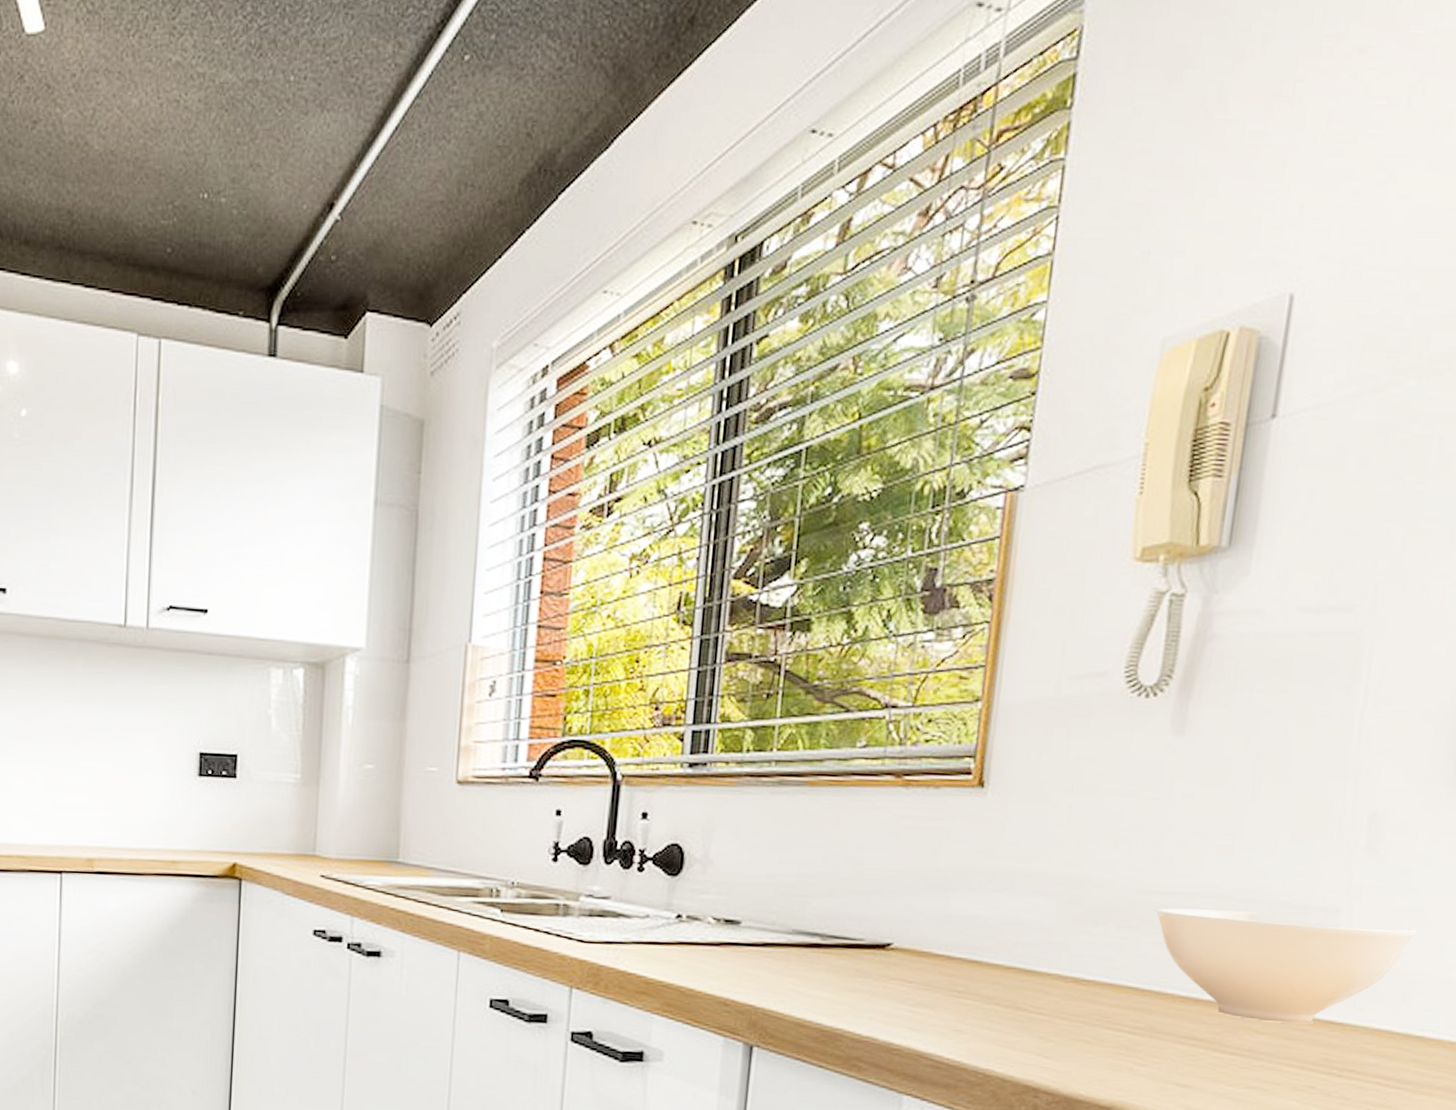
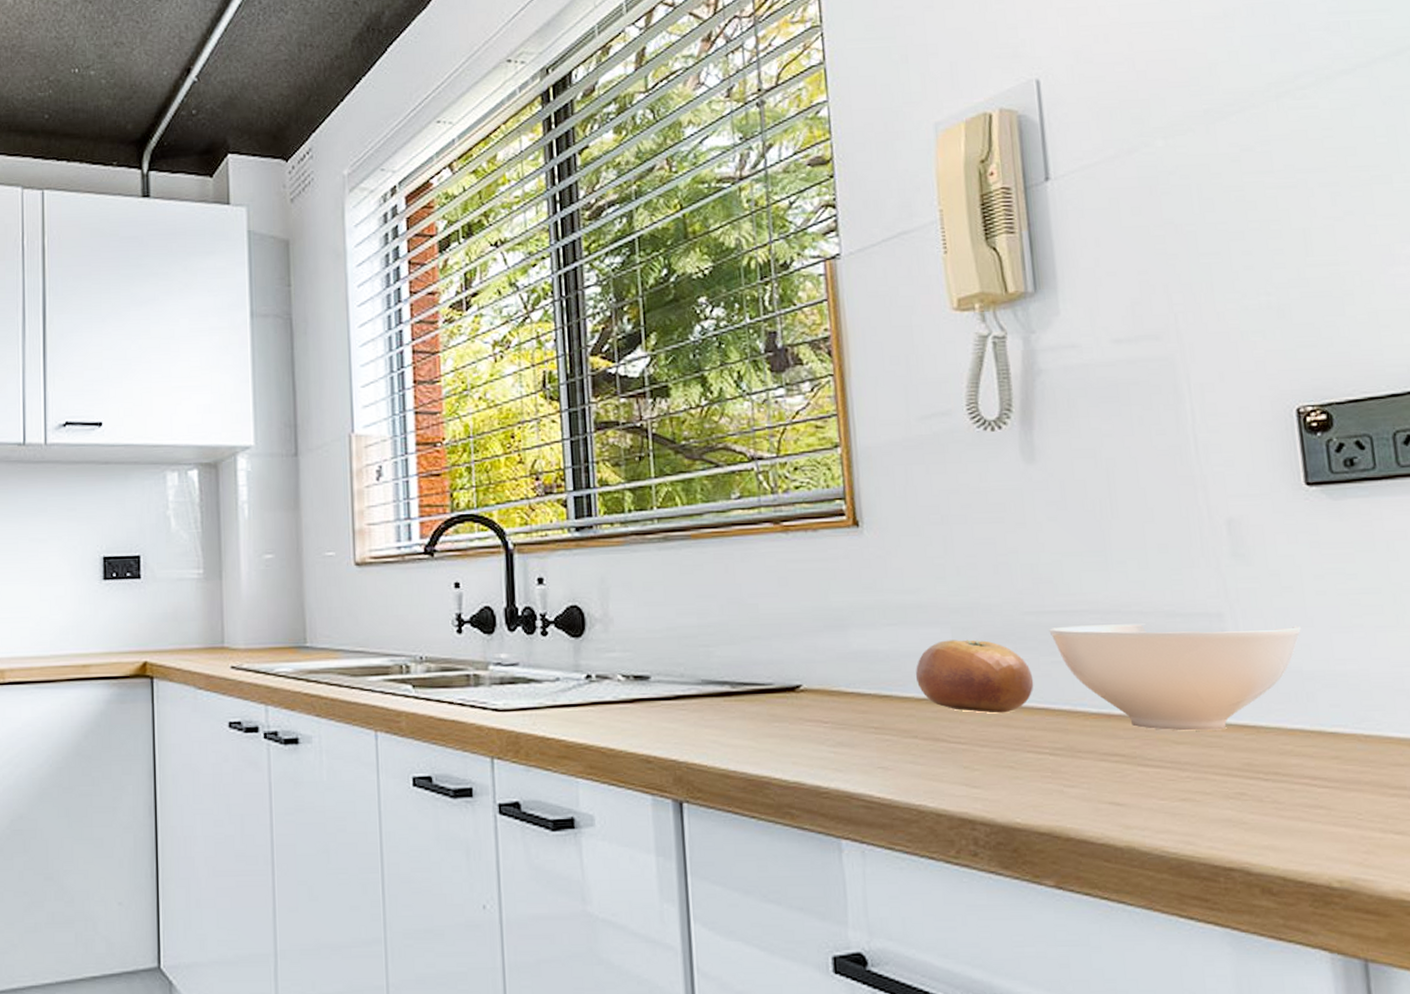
fruit: none [1010,911,1130,989] -> present [915,639,1034,714]

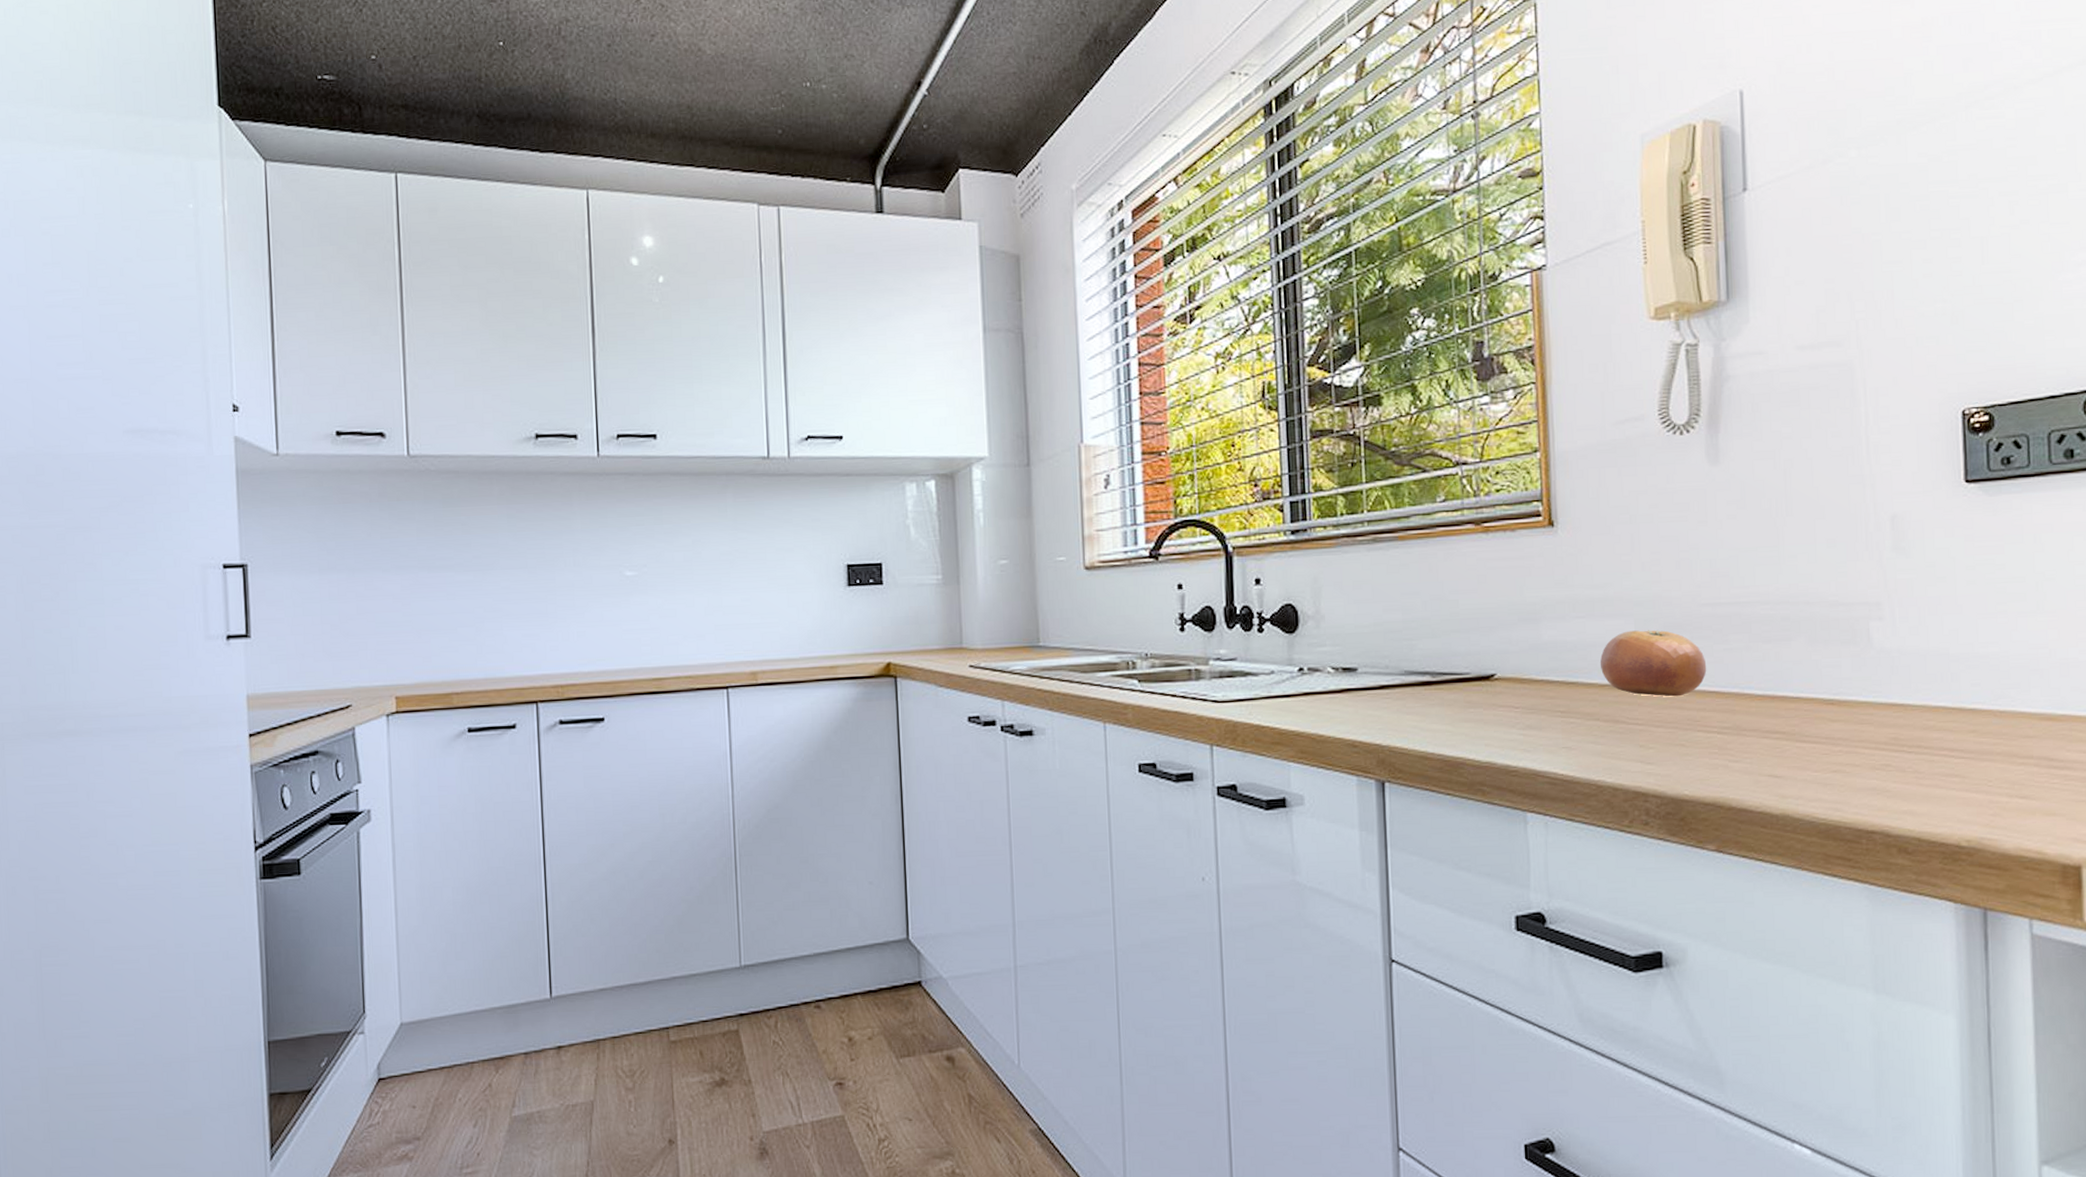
bowl: present [1049,624,1302,731] -> none [1723,612,1952,710]

